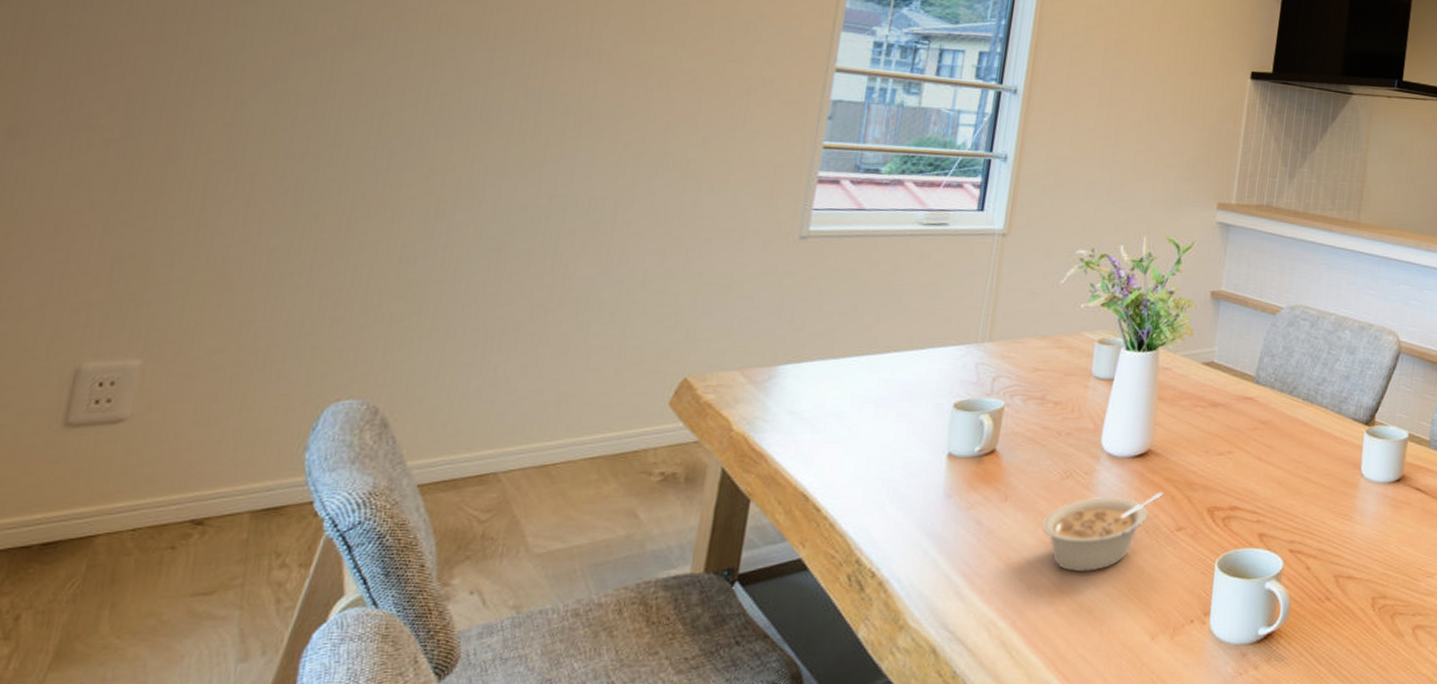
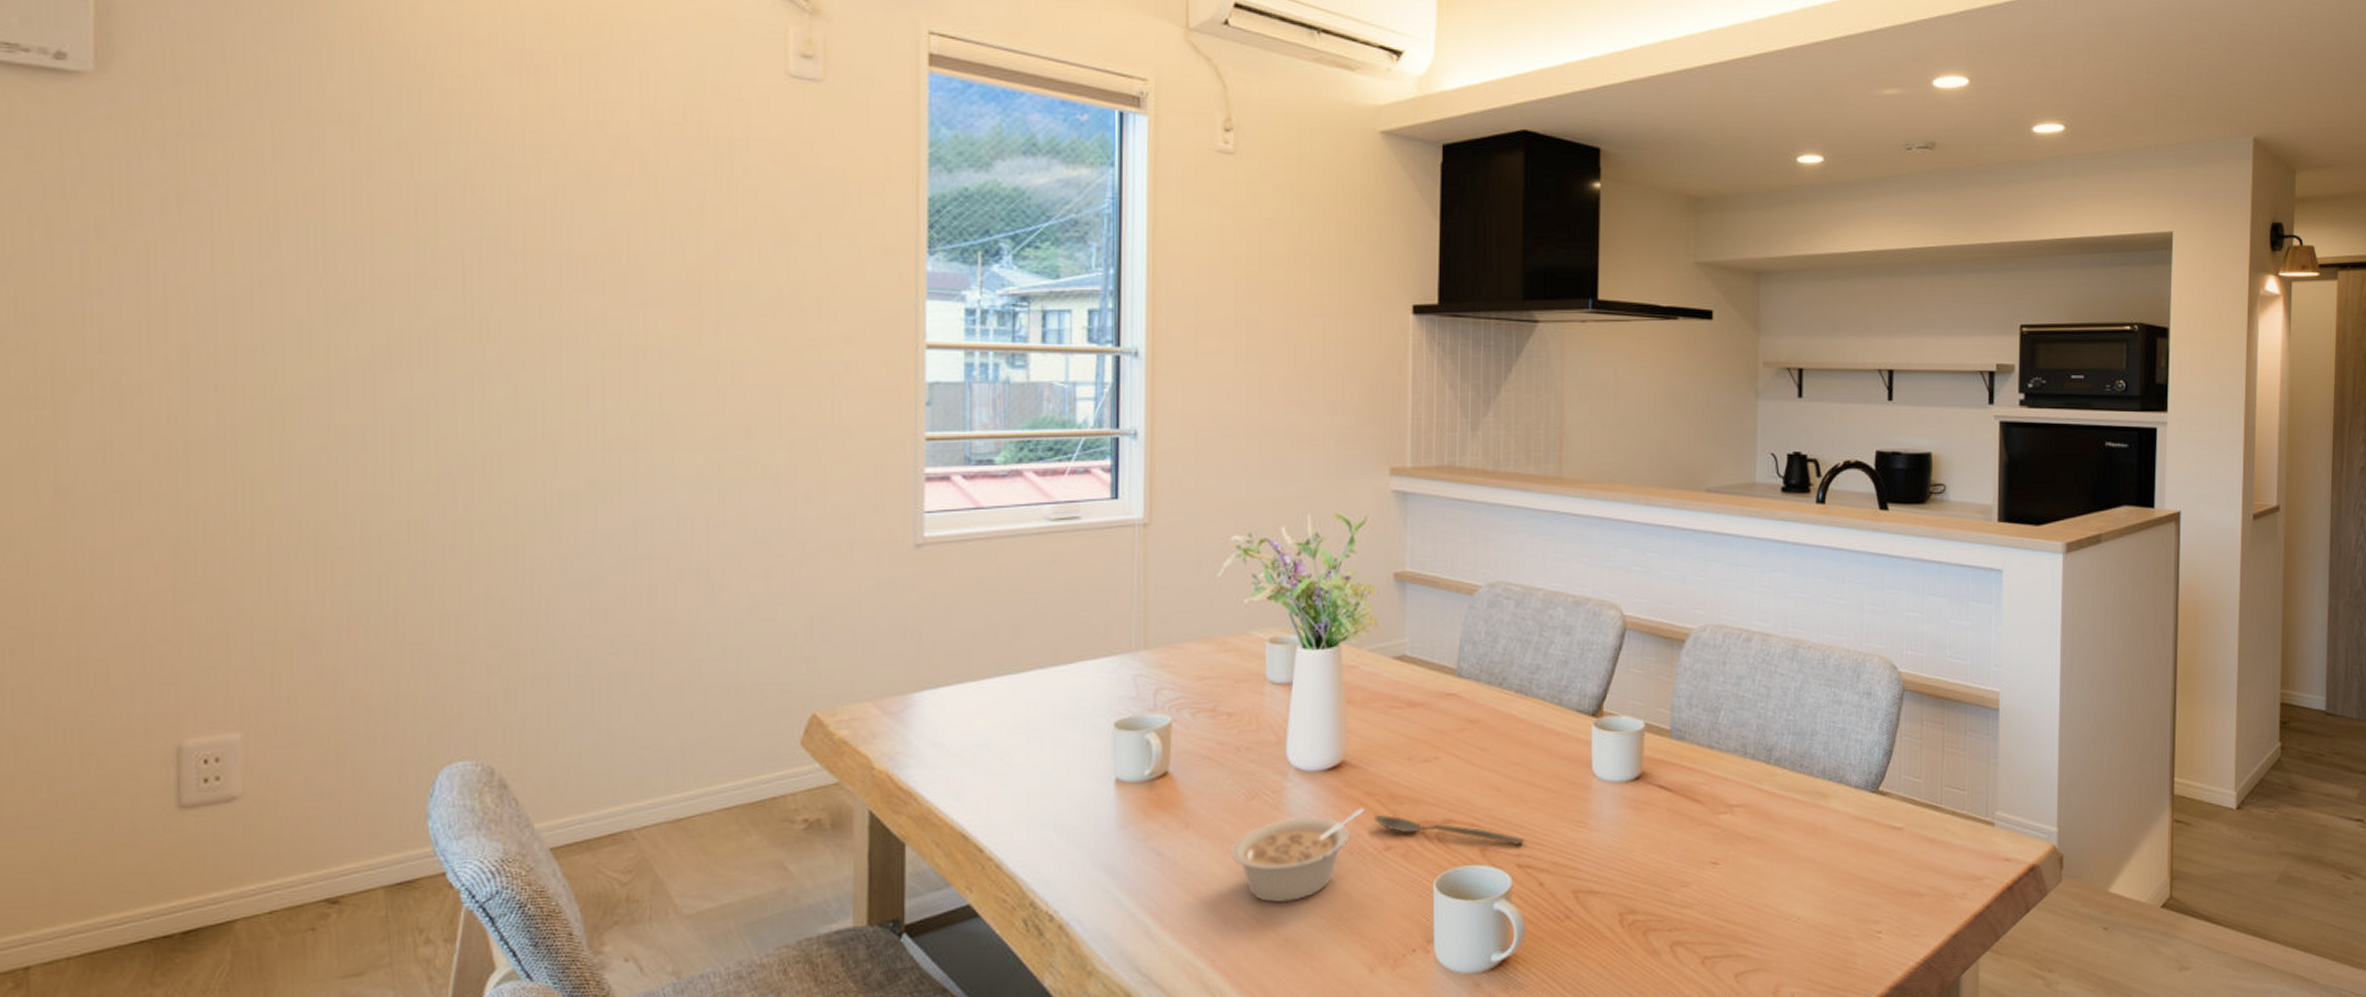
spoon: none [1171,498,1298,533] -> present [1375,814,1525,846]

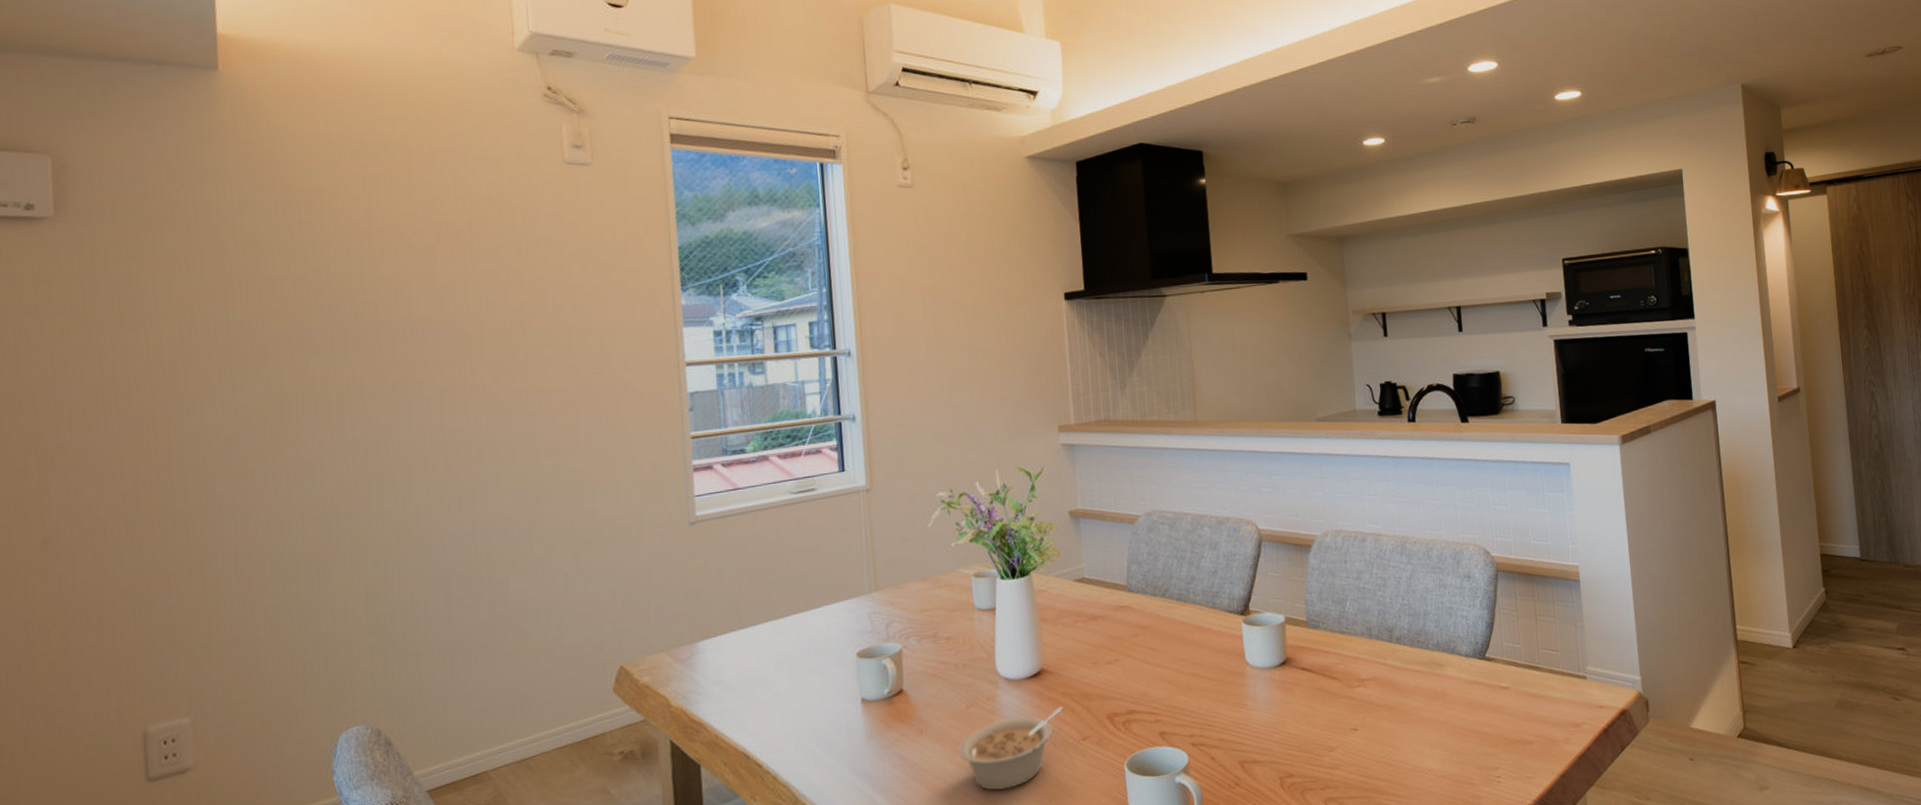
spoon: present [1375,814,1525,846] -> none [1072,710,1196,727]

